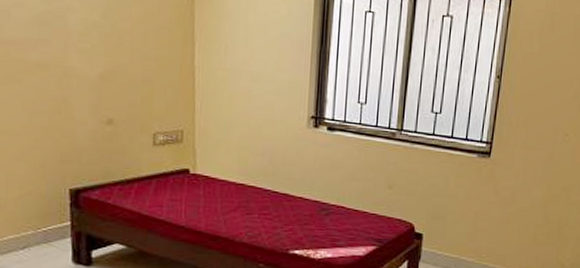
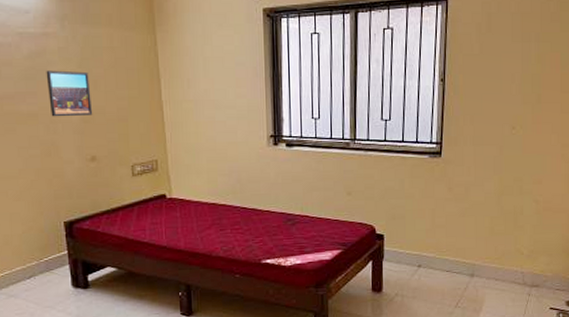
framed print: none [63,17,114,73] -> present [46,70,93,117]

